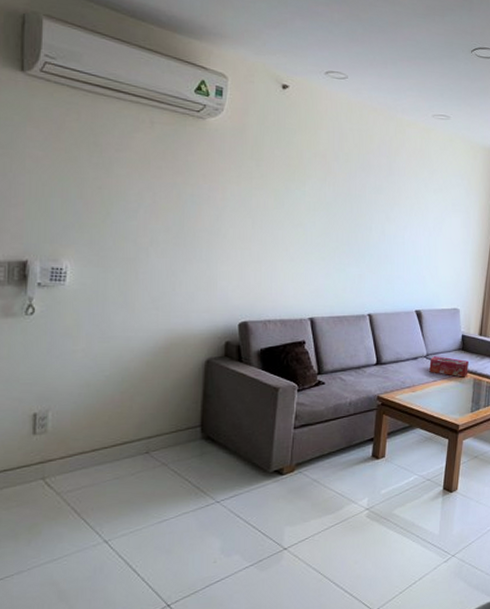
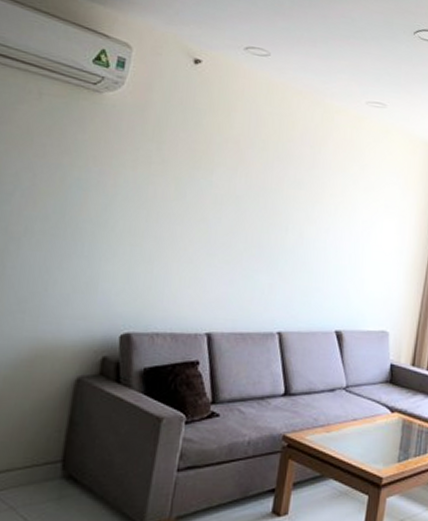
tissue box: present [429,356,468,378] -> none [348,388,397,417]

